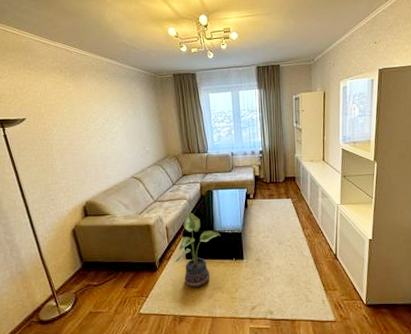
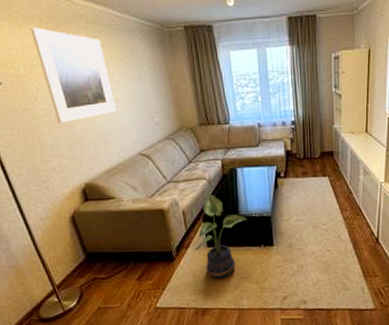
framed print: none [52,75,116,152] -> present [30,27,117,124]

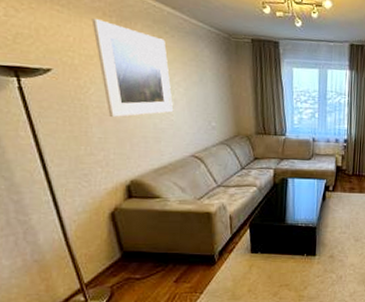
potted plant: present [195,193,247,278] -> none [238,200,293,284]

